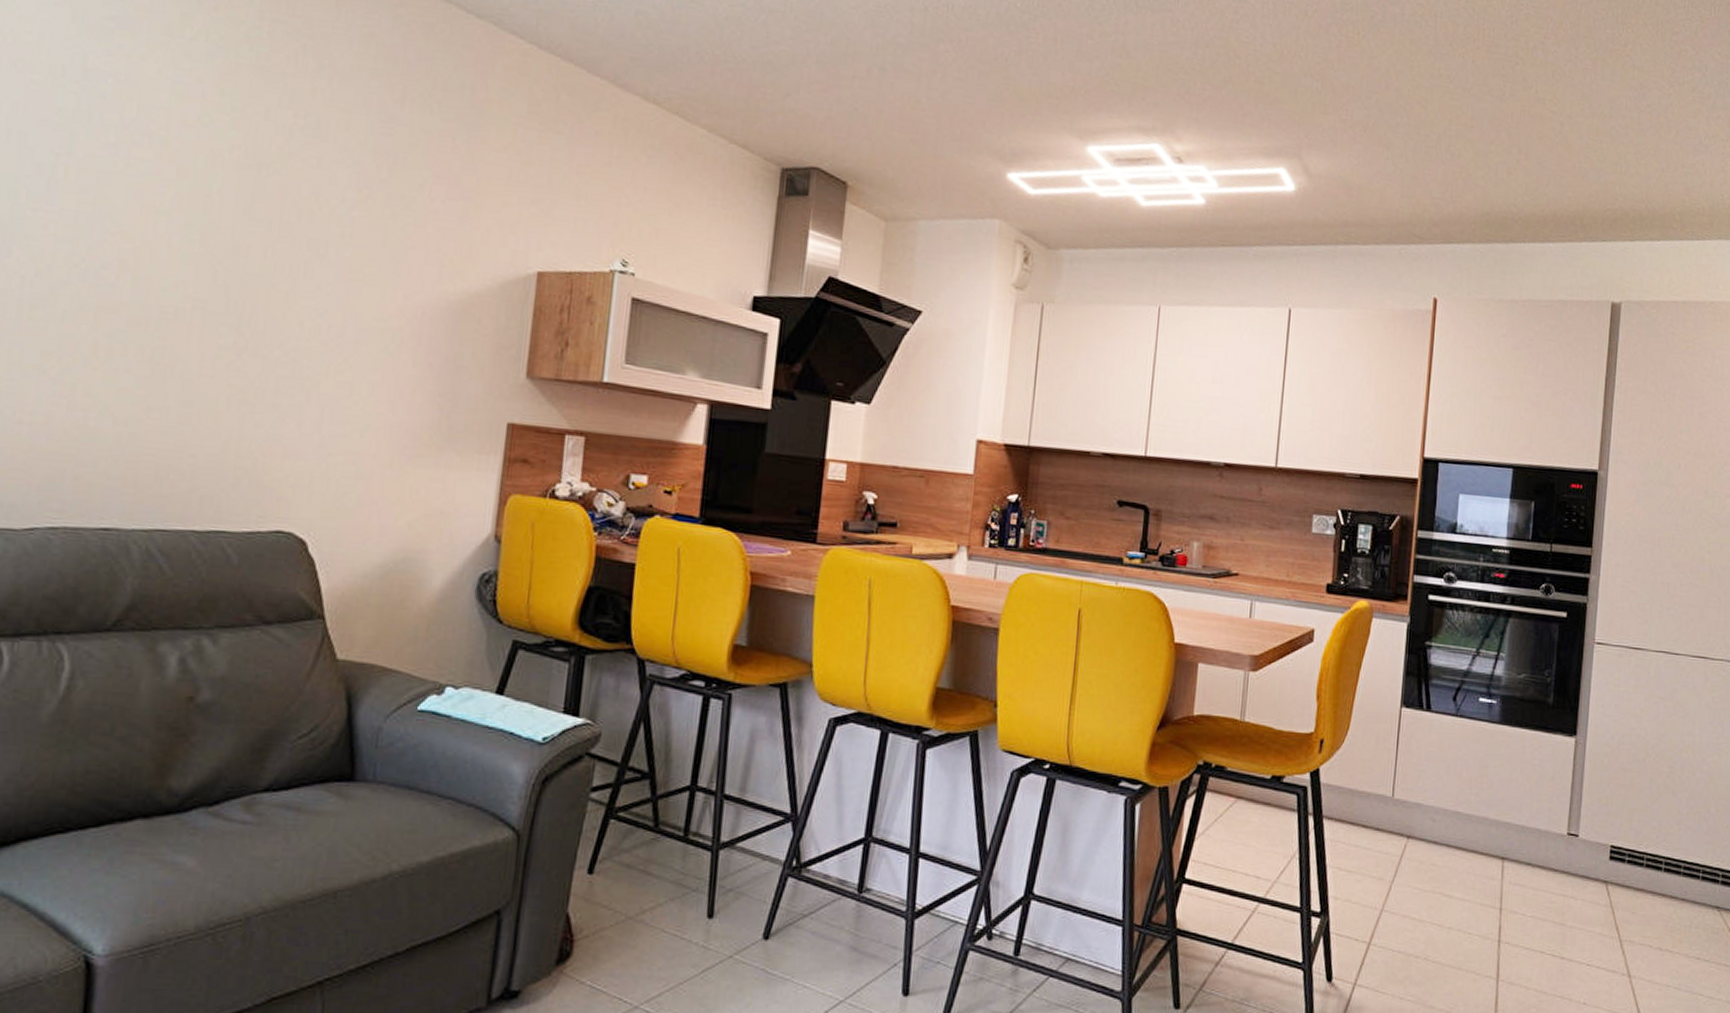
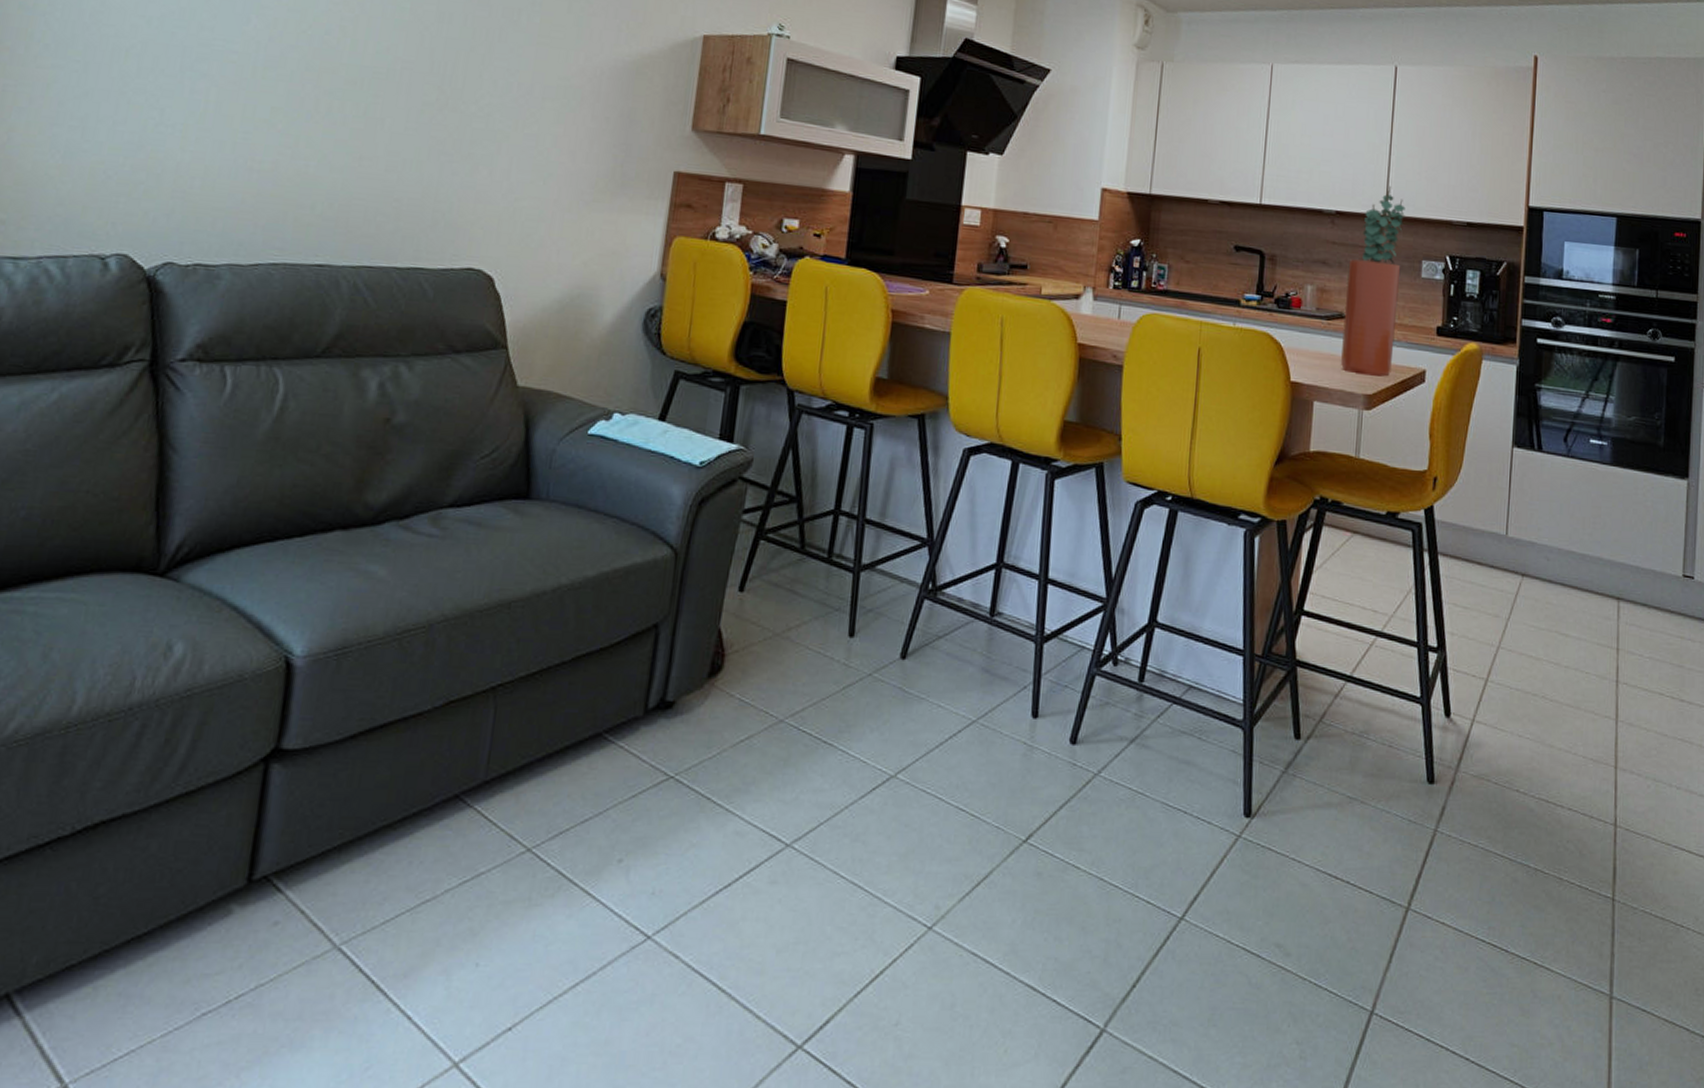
vase: none [1226,437,1297,637] -> present [1340,186,1406,377]

